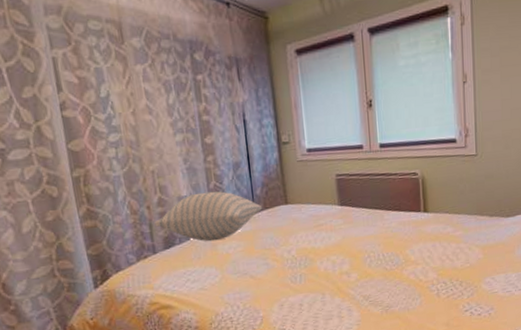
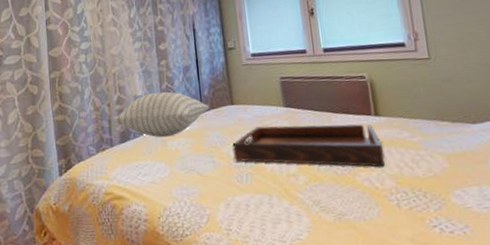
serving tray: none [286,220,430,263] -> present [232,124,385,167]

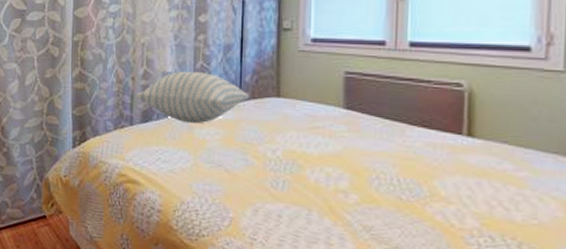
serving tray: present [232,124,385,167] -> none [271,127,472,202]

